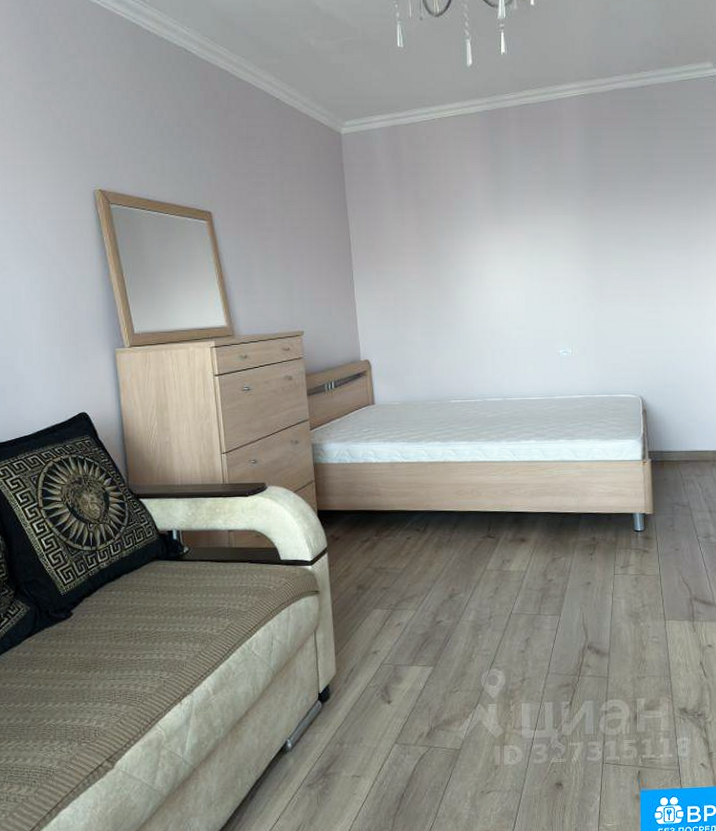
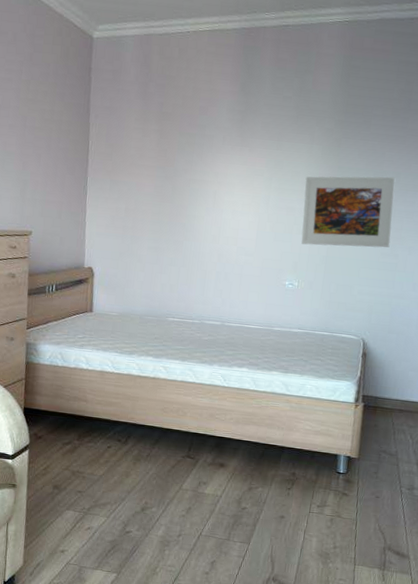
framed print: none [565,237,653,312] -> present [301,176,396,248]

